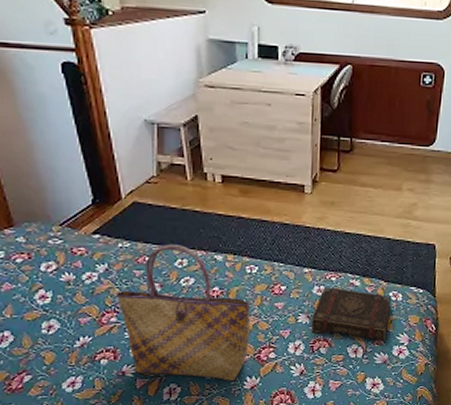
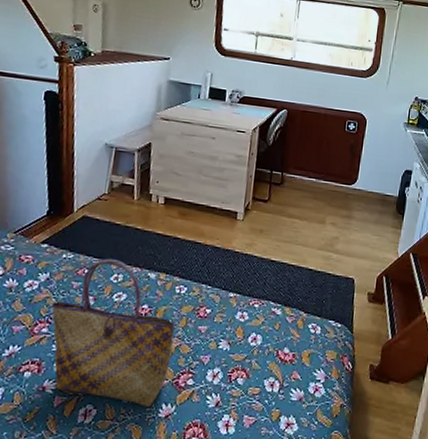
book: present [311,287,392,341] -> none [231,313,311,376]

